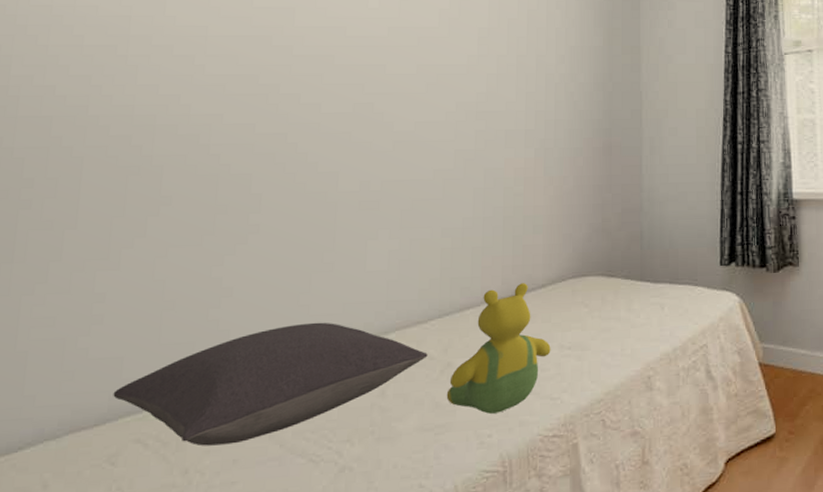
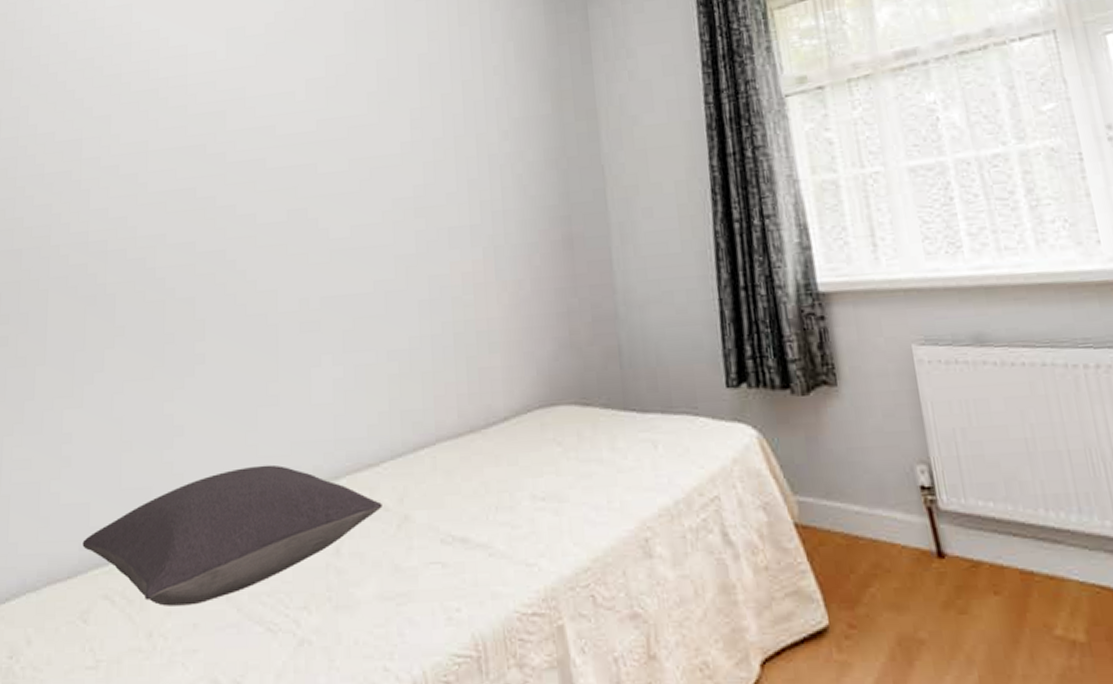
teddy bear: present [446,283,551,414] -> none [406,415,521,581]

